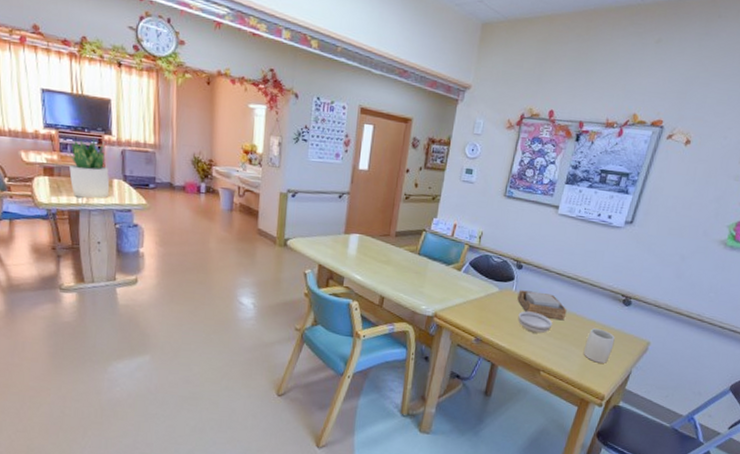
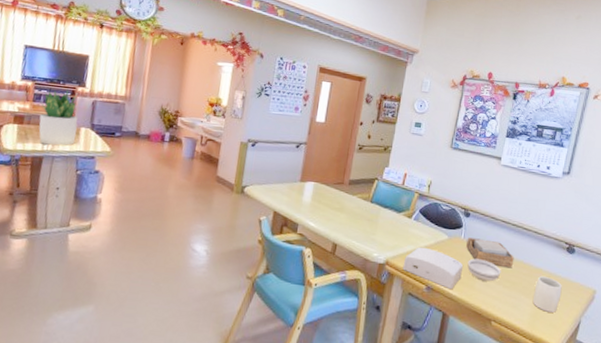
tissue dispenser: none [451,299,514,342] -> present [402,247,464,290]

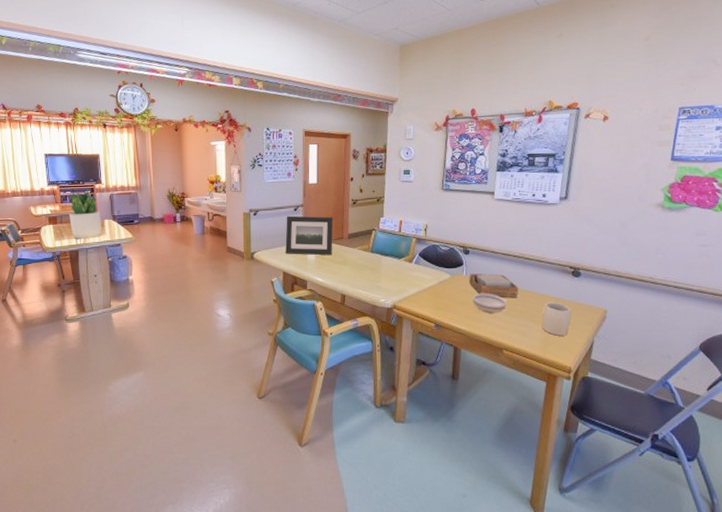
picture frame: none [280,152,336,200] -> present [285,215,334,256]
tissue dispenser: present [402,247,464,290] -> none [410,288,469,325]

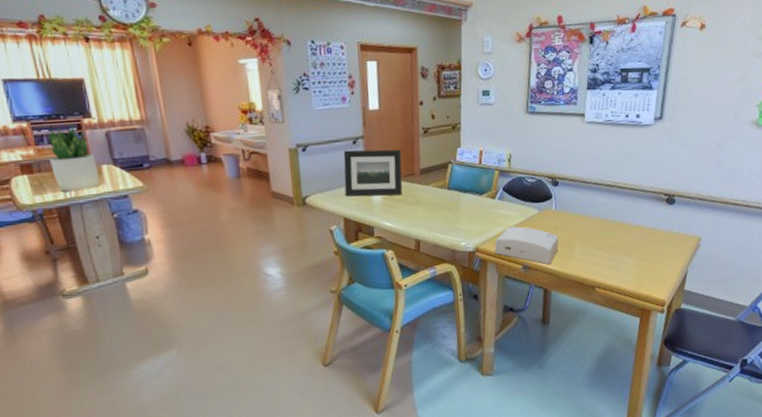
tissue dispenser: none [410,288,469,325] -> present [494,226,559,265]
napkin holder: present [469,273,519,298] -> none [559,206,612,232]
bowl: present [472,293,507,313] -> none [563,227,600,250]
mug: present [542,302,571,336] -> none [635,233,665,269]

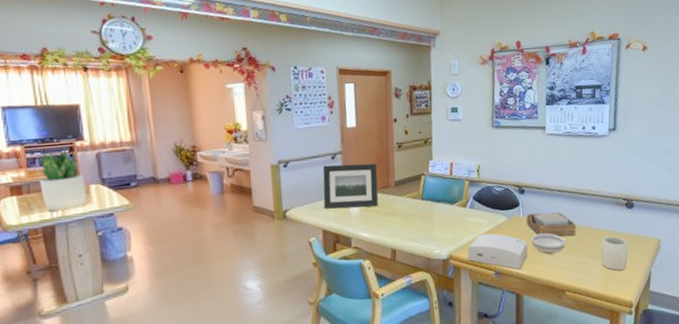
napkin holder: none [559,206,612,232] -> present [526,212,577,237]
bowl: none [563,227,600,250] -> present [531,233,566,255]
mug: none [635,233,665,269] -> present [601,236,629,271]

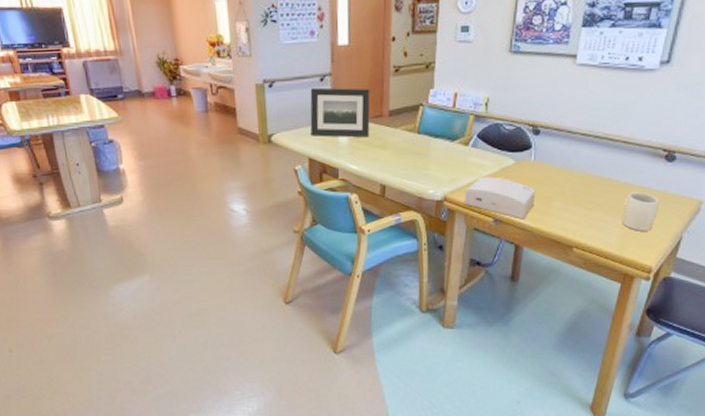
planter: present [34,146,87,212] -> none [28,53,79,119]
napkin holder: present [526,212,577,237] -> none [538,158,598,188]
bowl: present [531,233,566,255] -> none [540,182,582,206]

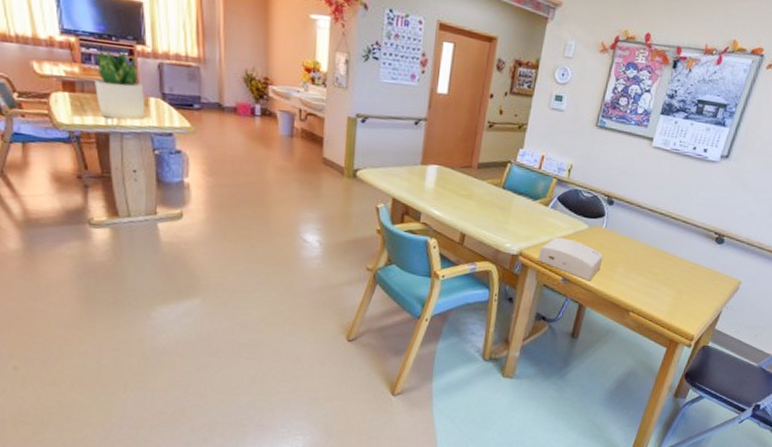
planter: none [28,53,79,119] -> present [90,48,146,121]
picture frame: present [310,87,371,138] -> none [398,129,463,186]
mug: present [622,192,659,231] -> none [673,267,707,303]

